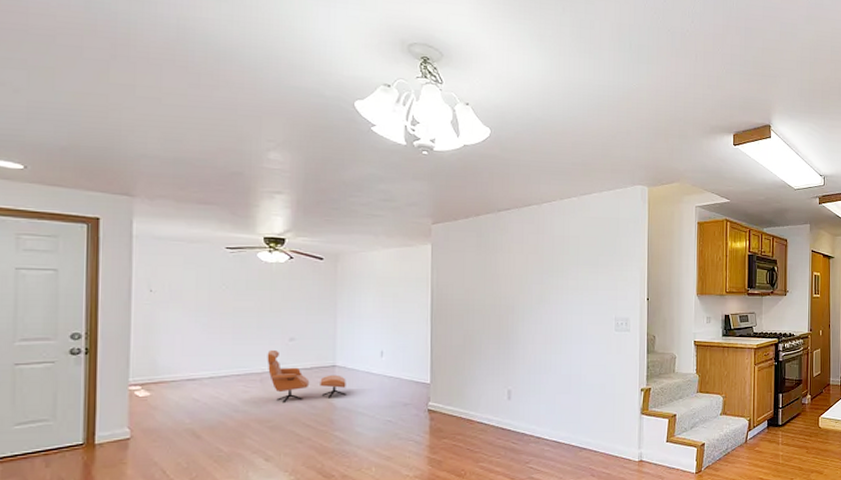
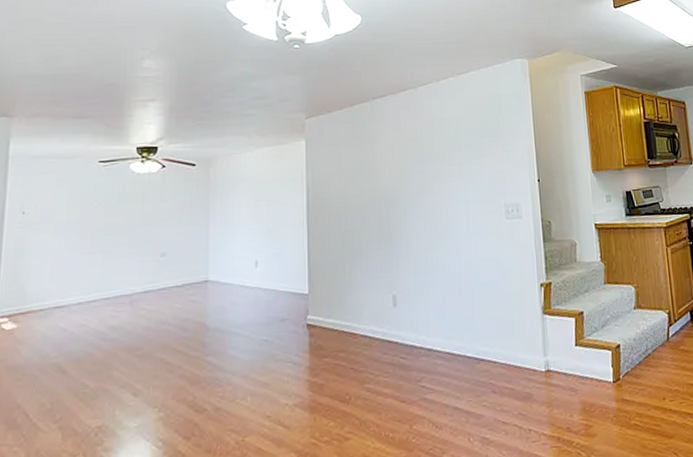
armchair: present [267,349,346,404] -> none [137,267,219,328]

